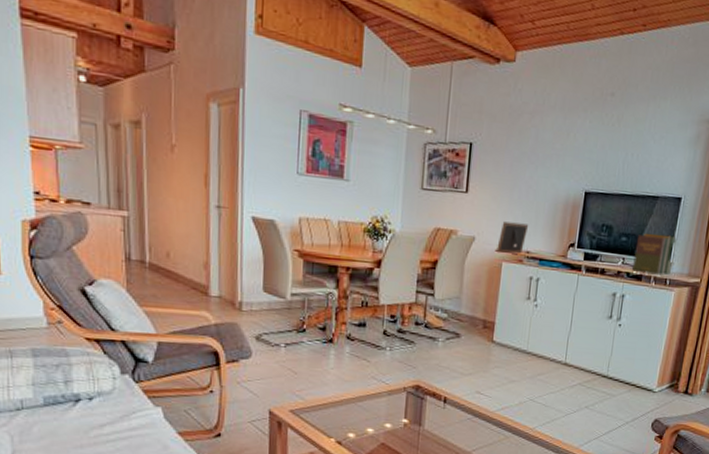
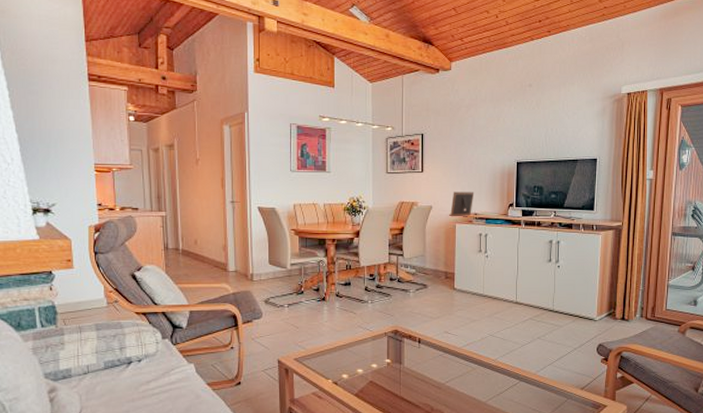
books: present [632,233,678,277] -> none [562,189,598,224]

